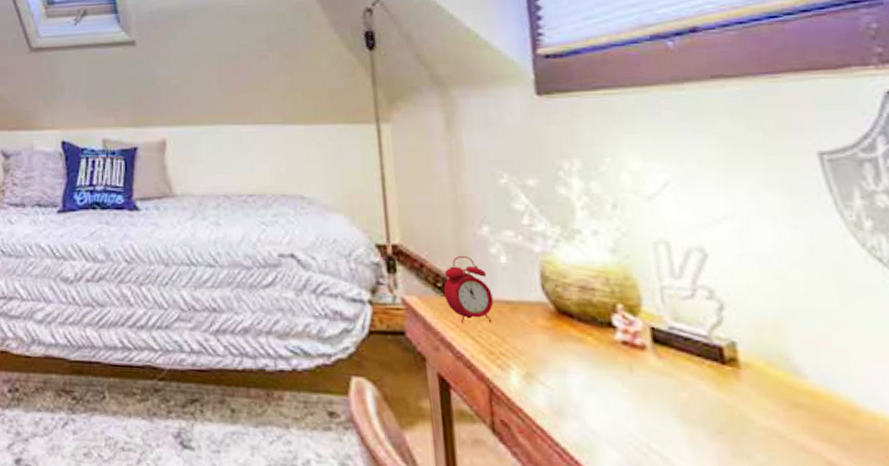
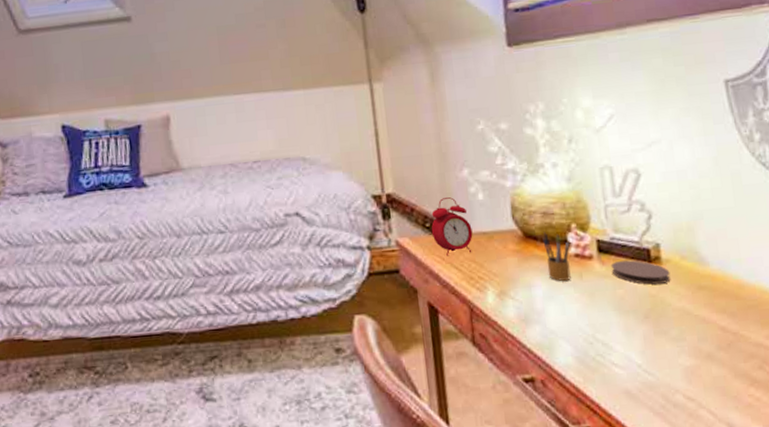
pencil box: none [580,310,617,372] -> present [542,232,571,281]
coaster: none [669,357,753,393] -> present [610,260,671,285]

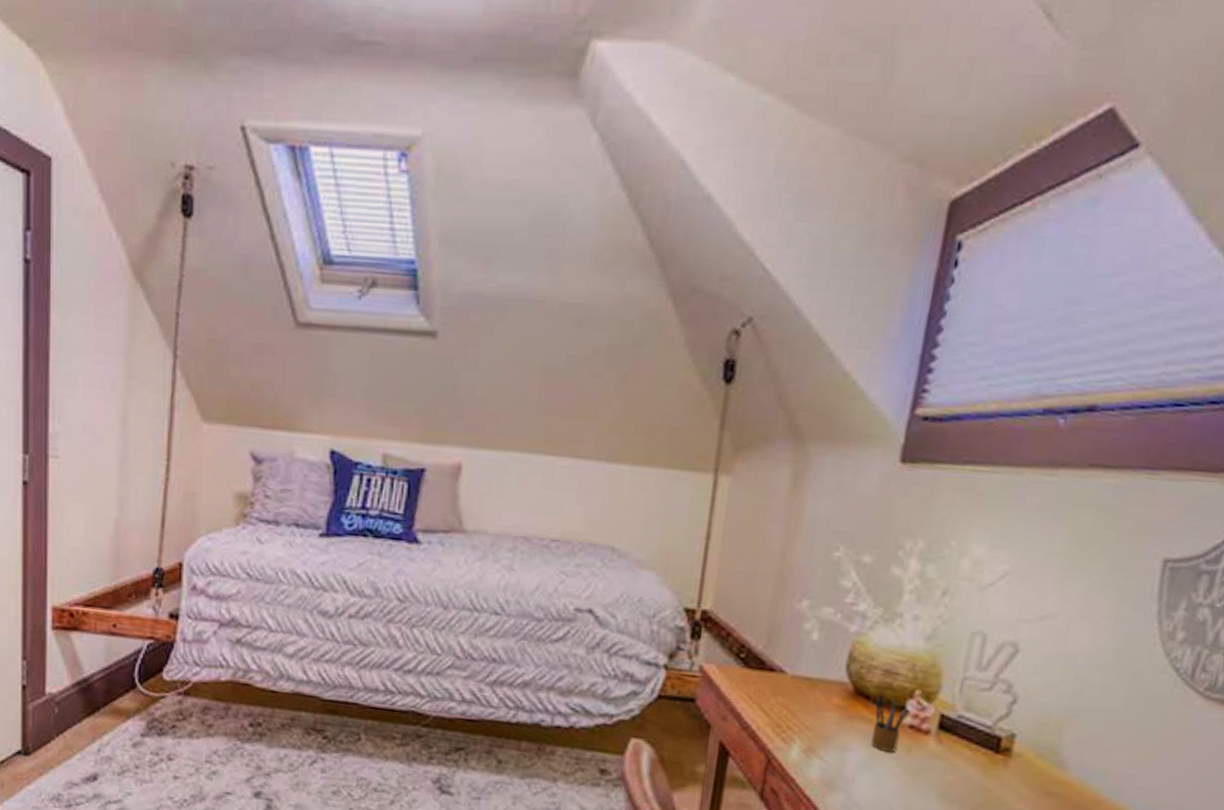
alarm clock: present [431,197,473,256] -> none [744,628,795,698]
coaster: present [610,260,671,285] -> none [947,743,1018,780]

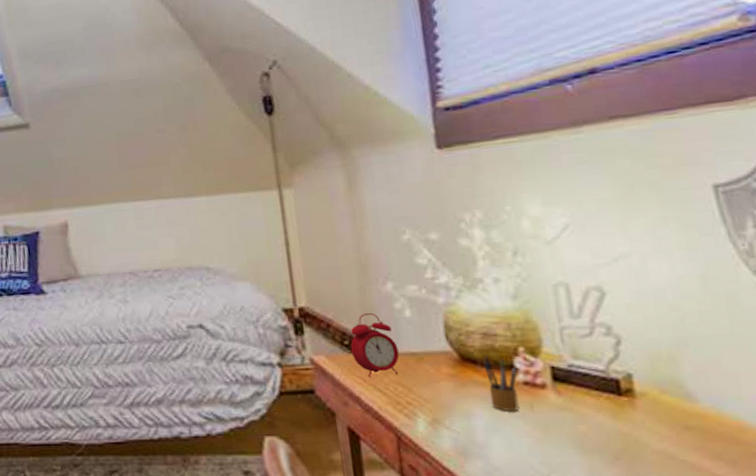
alarm clock: none [744,628,795,698] -> present [350,313,400,378]

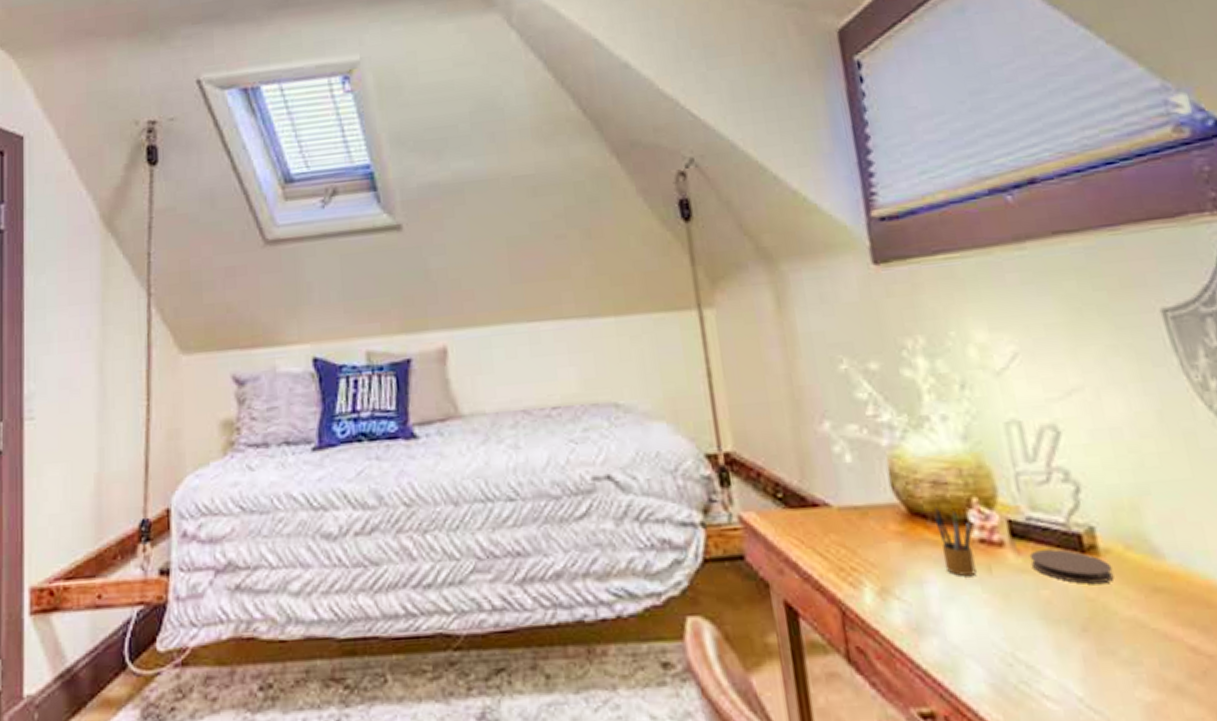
alarm clock: present [350,313,400,378] -> none [784,459,841,538]
coaster: none [569,392,648,421] -> present [1029,549,1114,584]

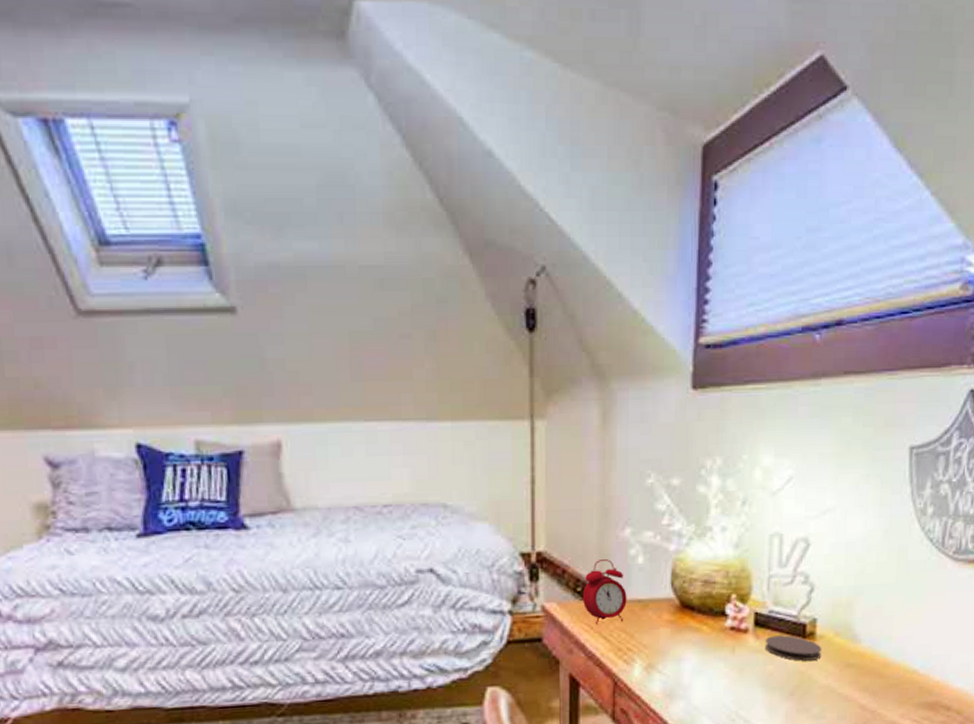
alarm clock: none [784,459,841,538] -> present [582,559,627,625]
pencil box: present [934,508,976,576] -> none [700,602,727,655]

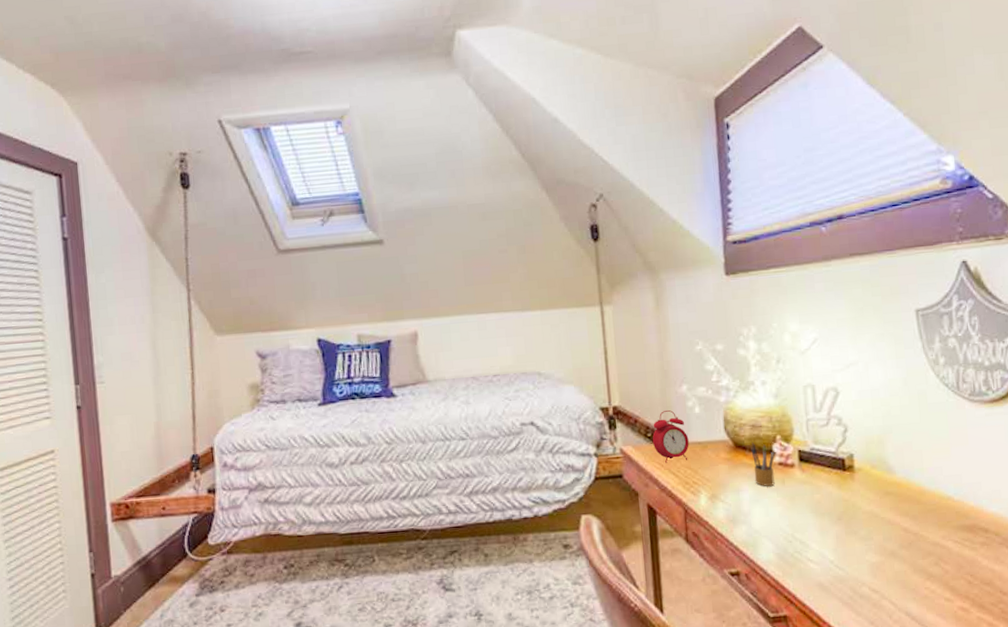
pencil box: none [700,602,727,655] -> present [751,442,775,486]
coaster: present [764,635,822,661] -> none [810,468,862,490]

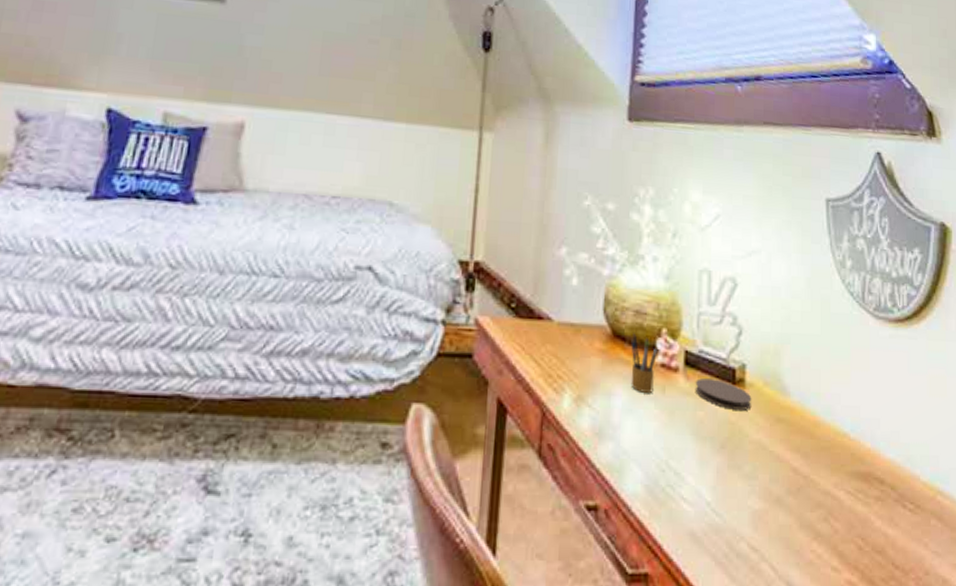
alarm clock: present [652,410,689,463] -> none [515,276,560,346]
coaster: none [810,468,862,490] -> present [695,378,752,410]

